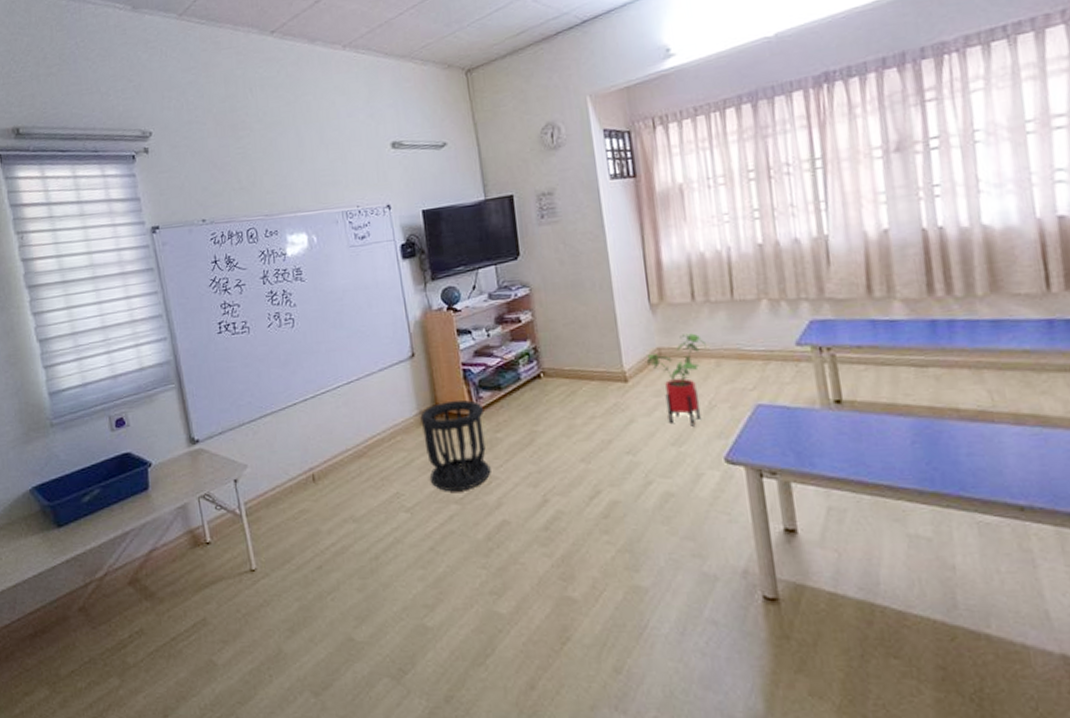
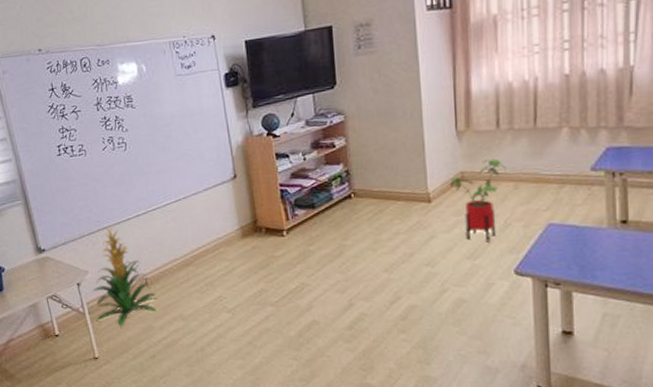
indoor plant: none [252,409,326,531] -> present [93,224,158,327]
wastebasket: present [420,399,491,492] -> none [241,216,304,296]

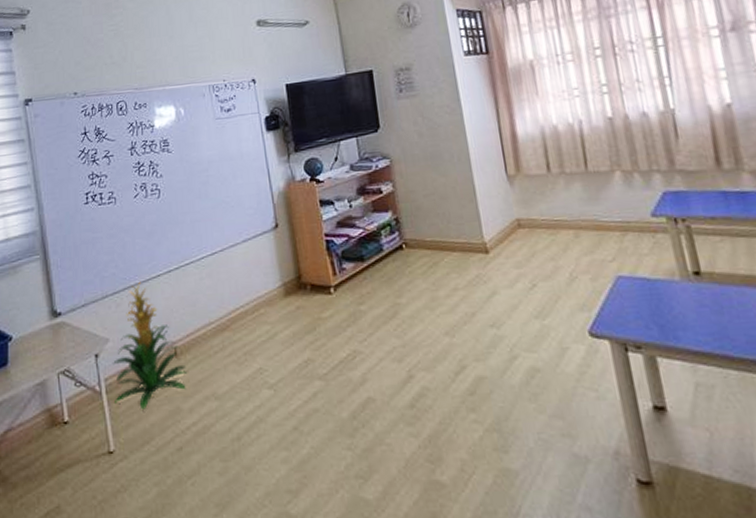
house plant: present [449,158,506,242] -> none [506,204,564,299]

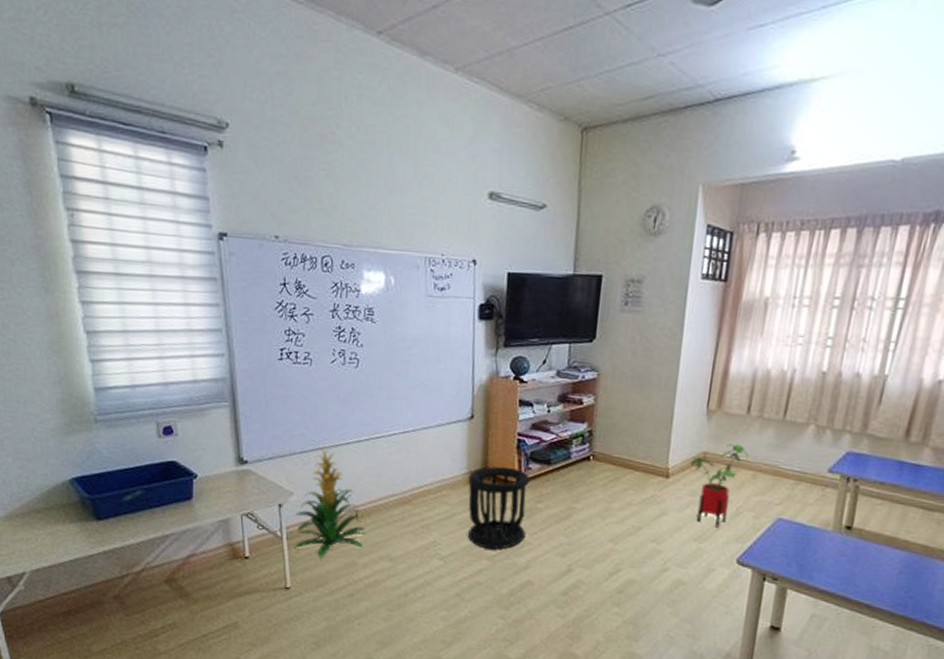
wastebasket: none [284,271,355,367] -> present [467,466,531,550]
house plant: none [506,204,564,299] -> present [690,443,749,528]

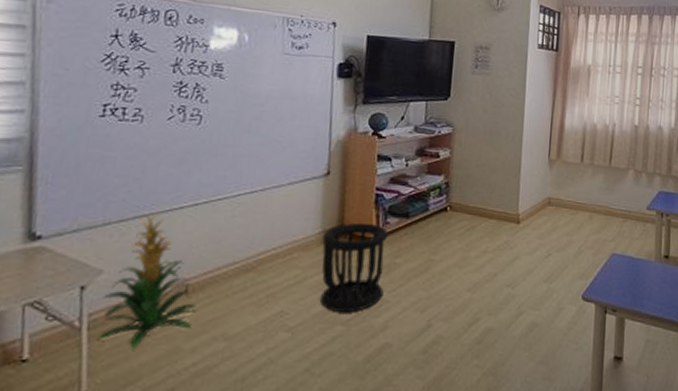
house plant: present [690,443,749,528] -> none [537,188,585,267]

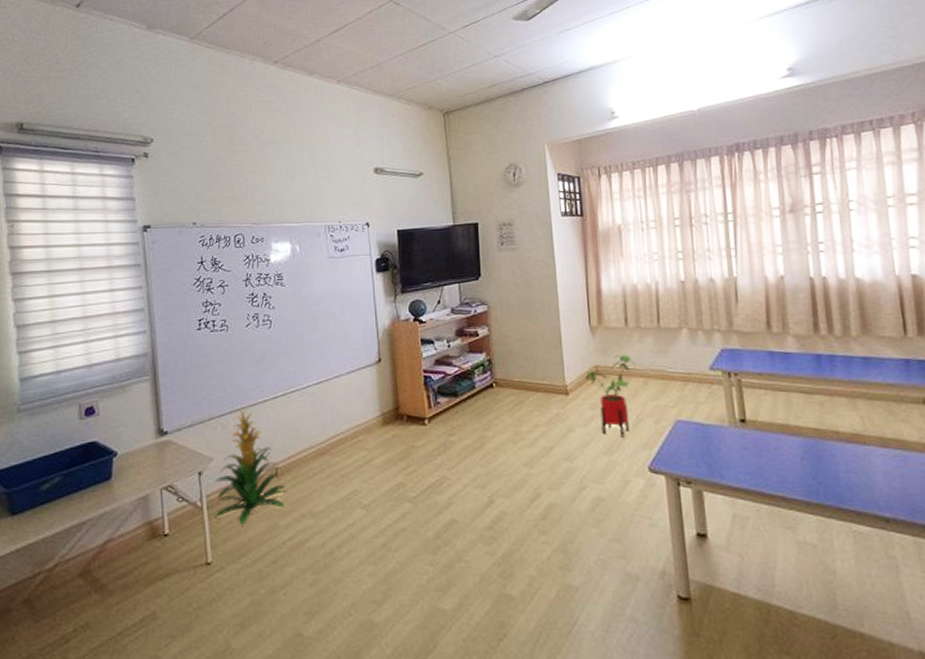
wastebasket: present [319,222,389,313] -> none [382,404,444,491]
house plant: none [537,188,585,267] -> present [585,354,636,438]

